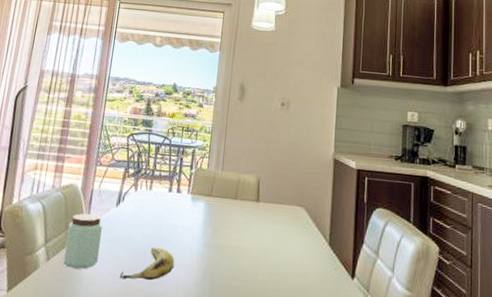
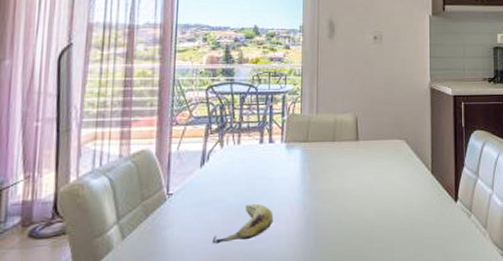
peanut butter: present [63,213,102,269] -> none [142,179,186,242]

